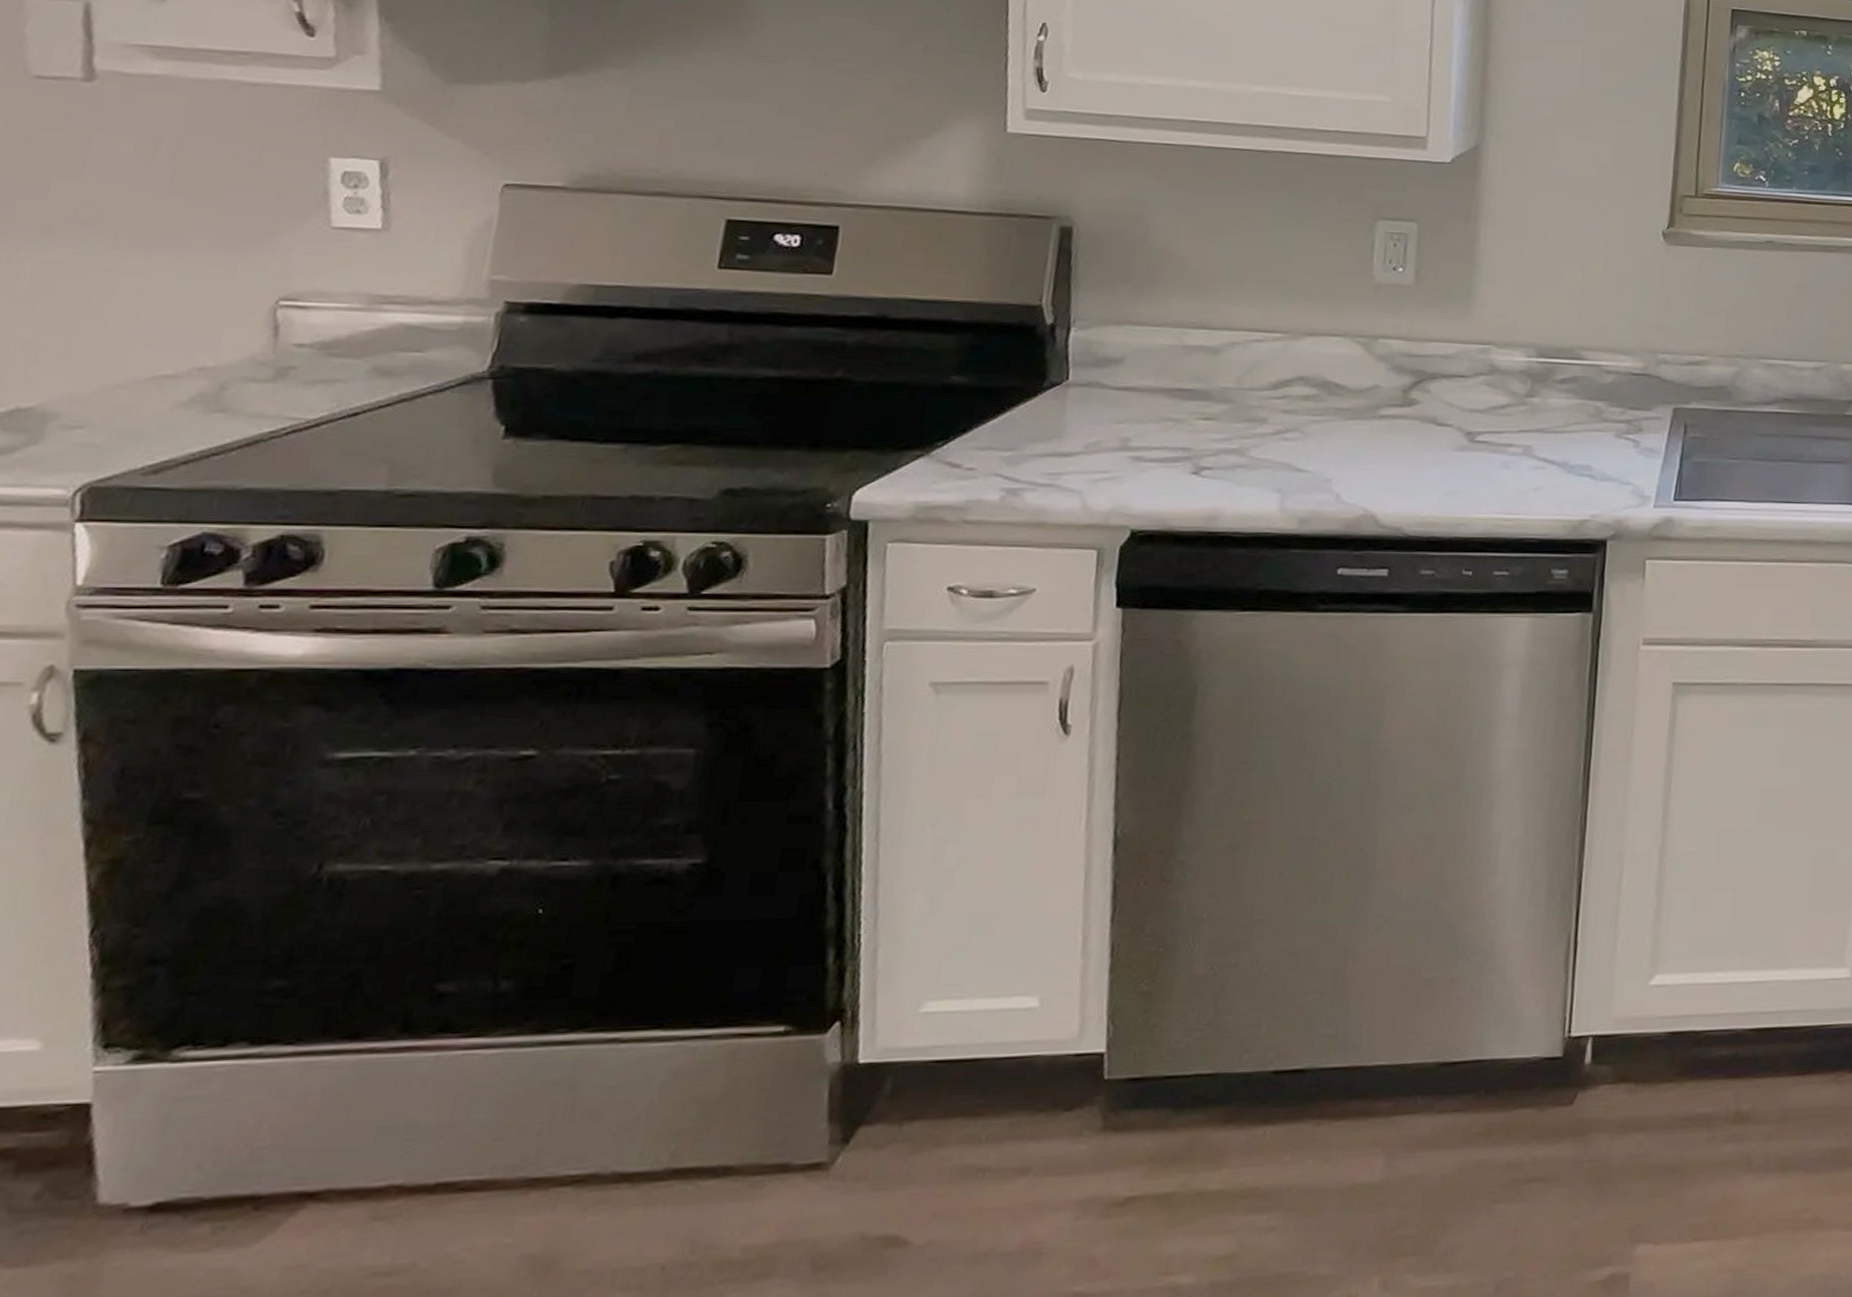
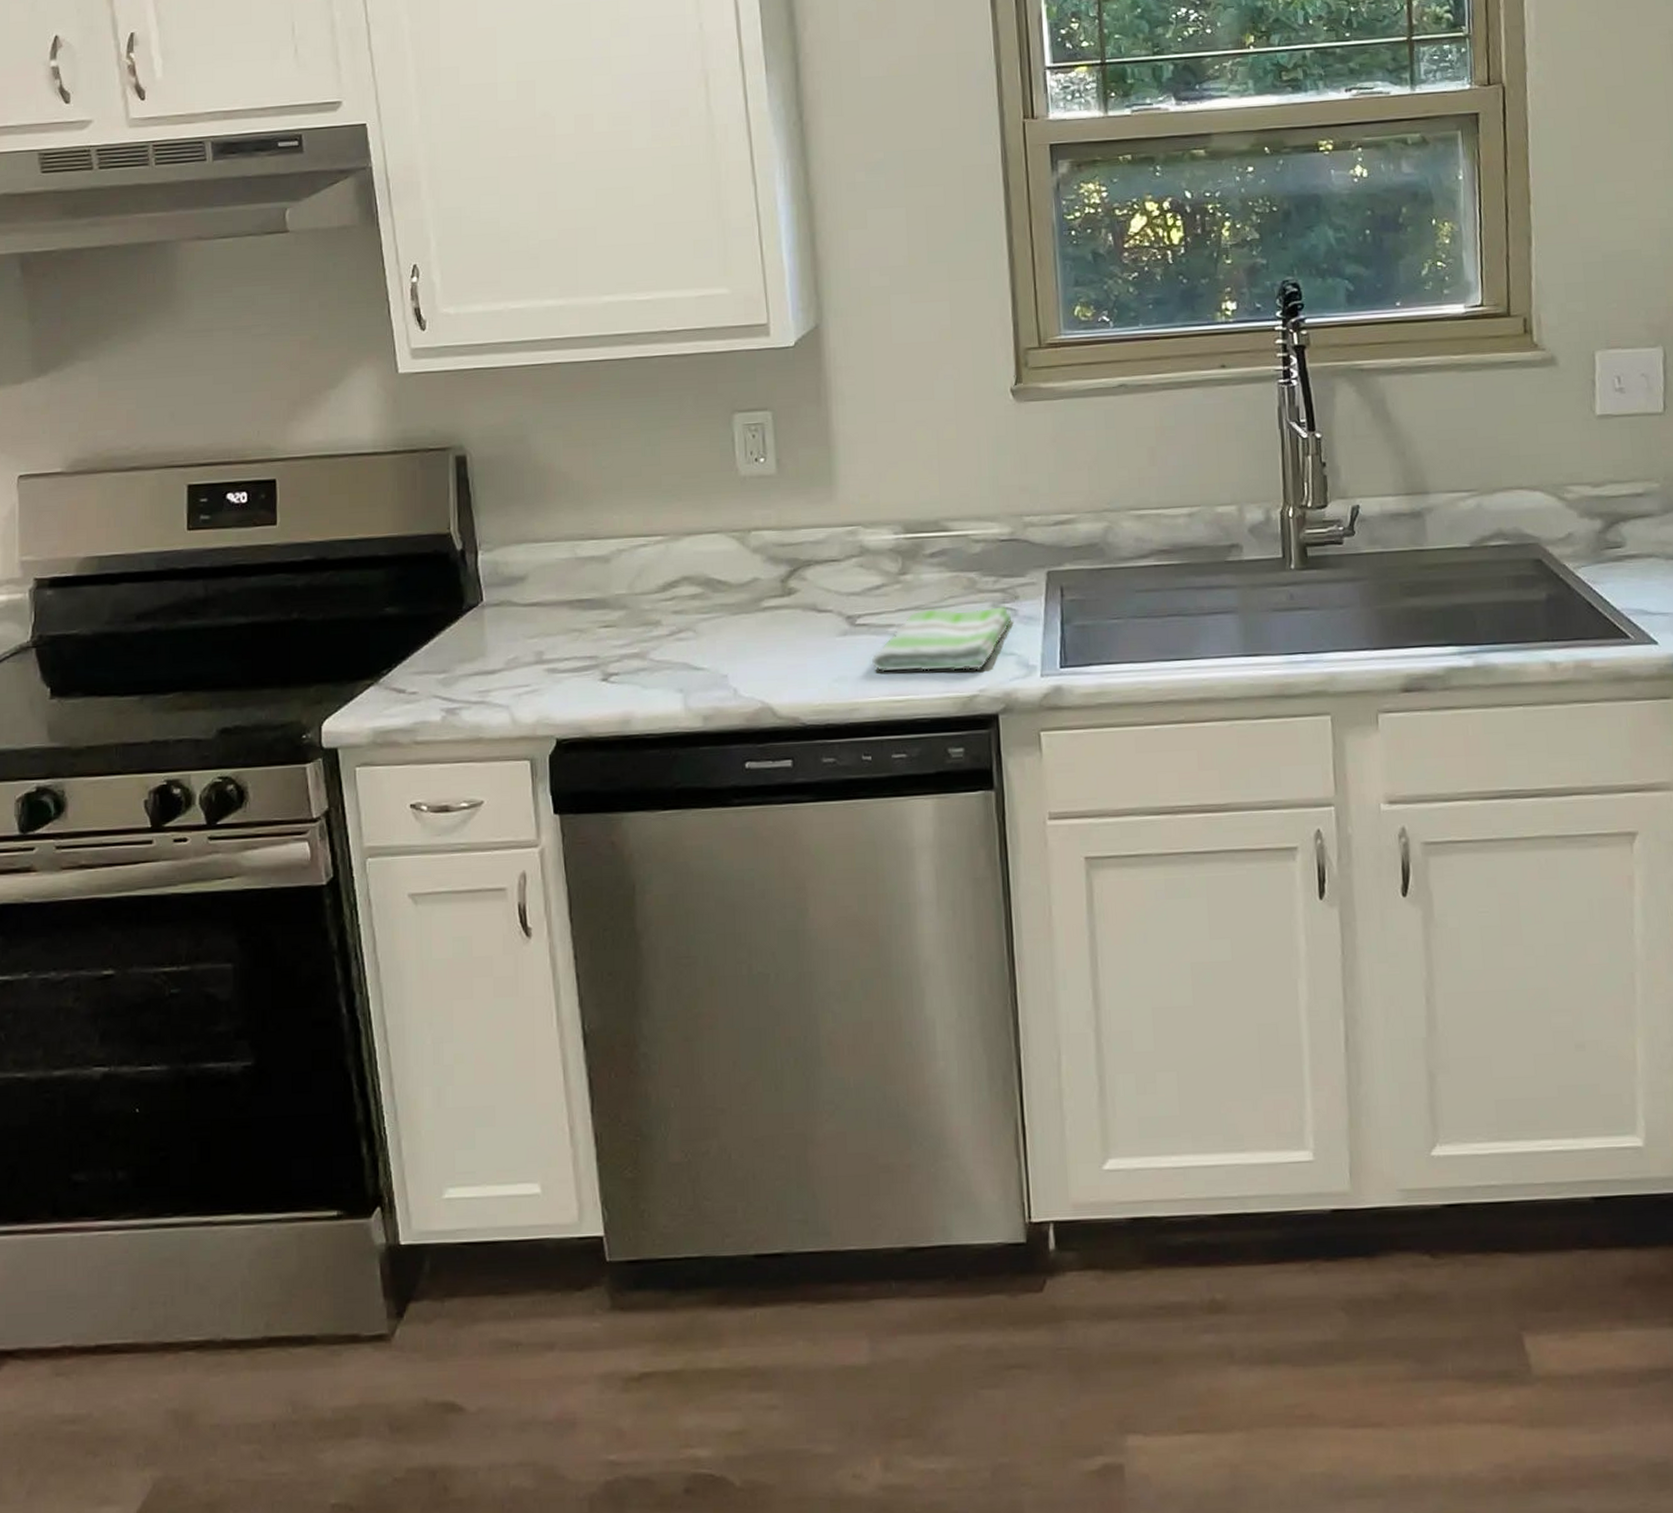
dish towel: none [1485,432,1635,496] -> present [871,605,1013,673]

